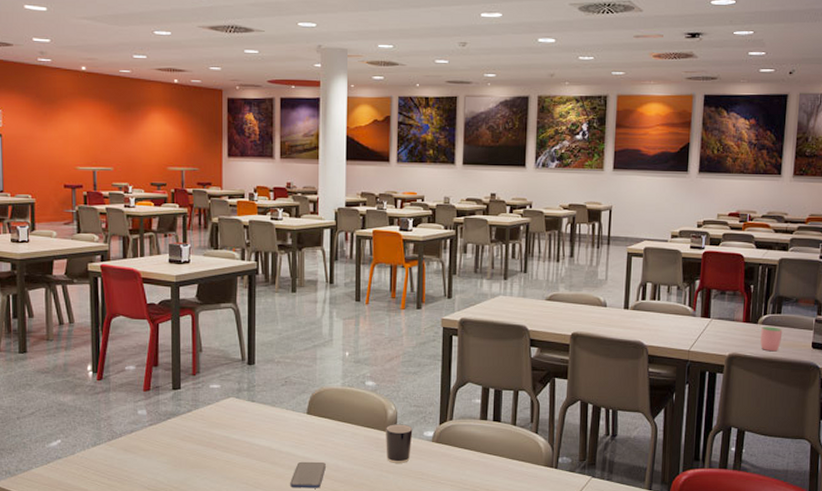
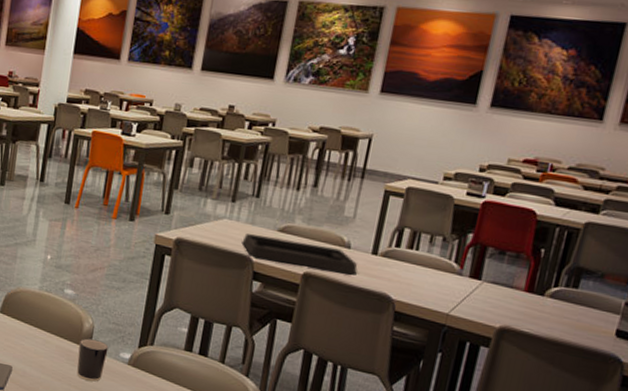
tray: none [517,306,614,329] -> present [242,234,358,276]
cup: present [760,326,783,352] -> none [544,300,578,333]

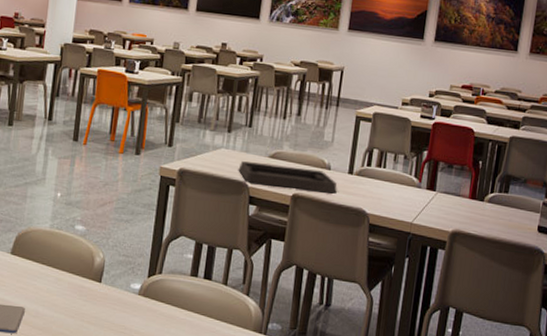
mug: present [77,338,109,382] -> none [89,272,120,315]

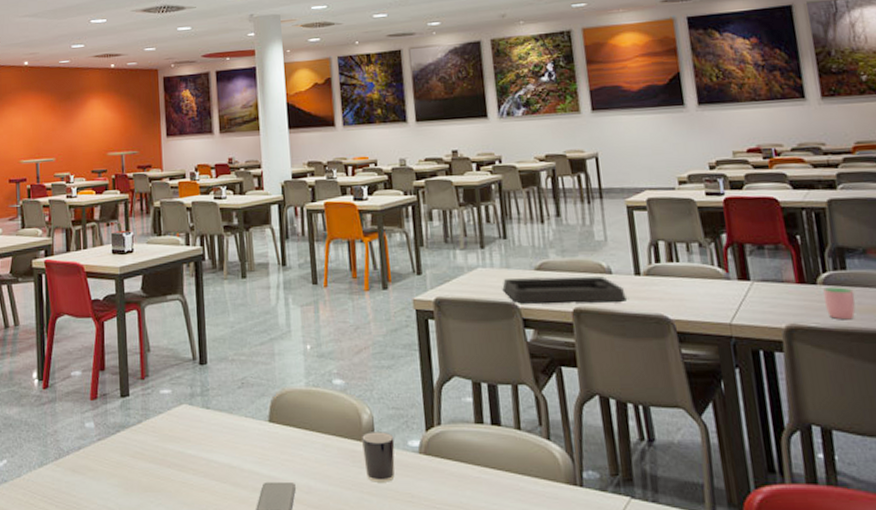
mug: none [89,272,120,315] -> present [361,432,395,482]
cup: none [485,205,509,232] -> present [822,287,856,320]

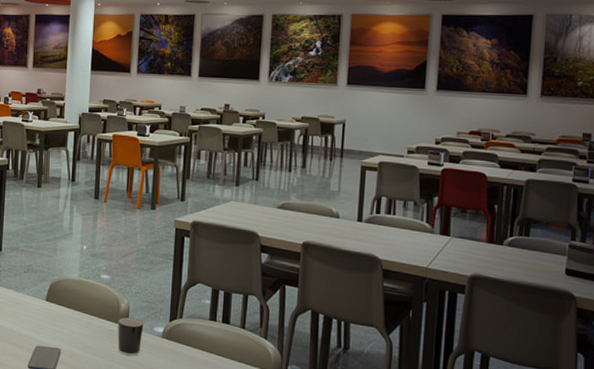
tray: present [502,276,627,304] -> none [248,212,347,241]
cup: present [822,287,856,320] -> none [505,248,532,276]

